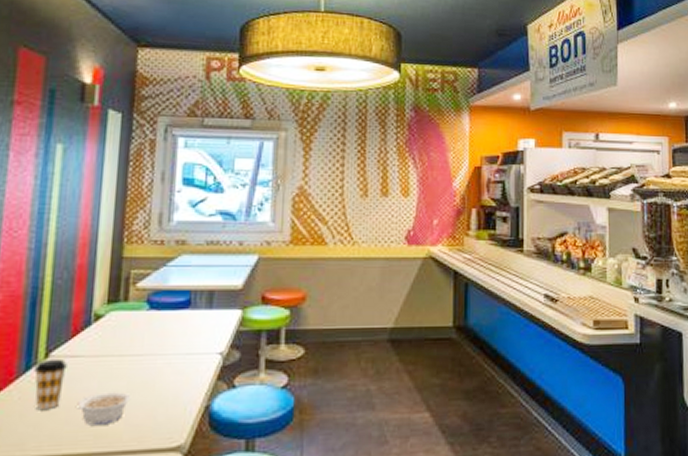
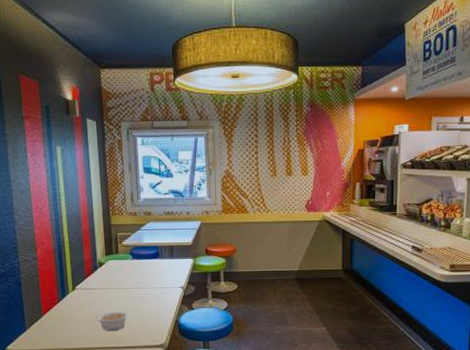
coffee cup: present [34,358,67,409] -> none [68,290,87,321]

